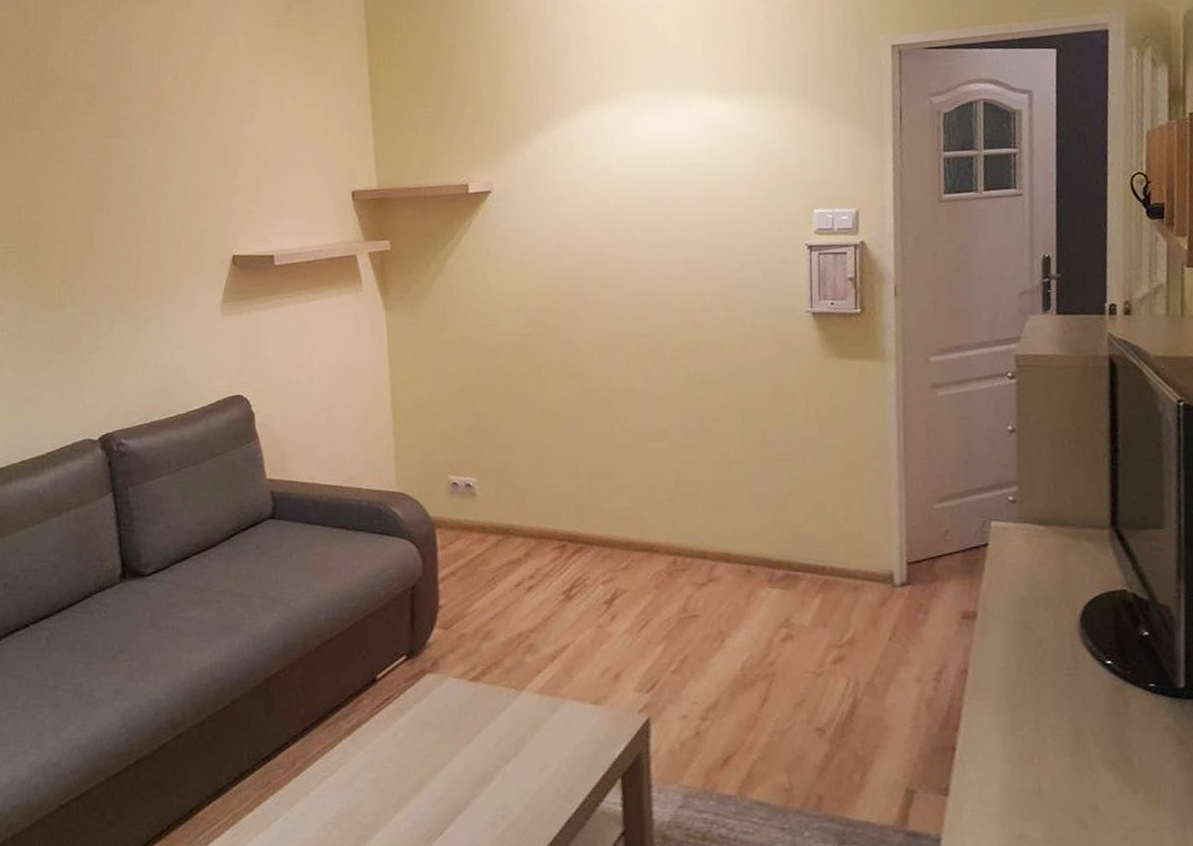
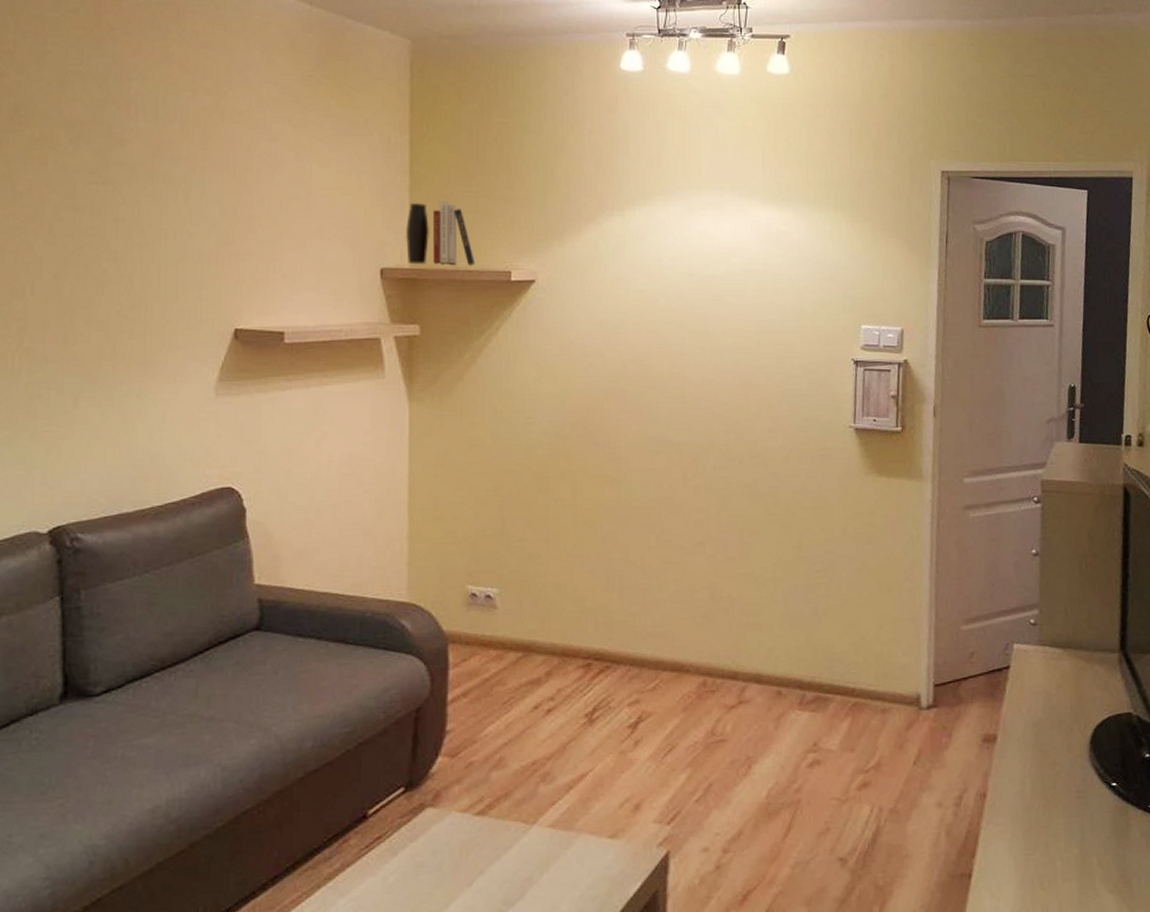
vase: none [371,127,393,186] -> present [405,202,431,265]
books: none [394,123,436,185] -> present [433,201,476,266]

